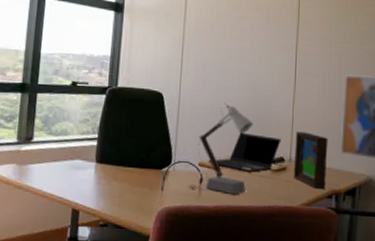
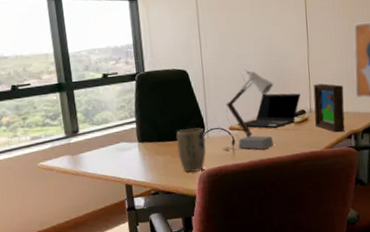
plant pot: none [137,155,171,207] -> present [176,127,206,172]

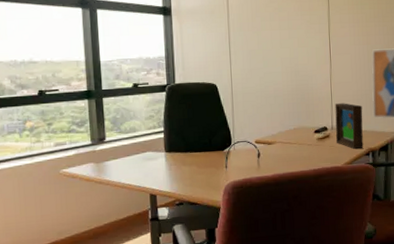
plant pot: present [176,127,206,172] -> none [203,139,232,184]
desk lamp: present [223,70,274,151] -> none [248,87,299,164]
laptop computer: present [237,93,301,128] -> none [263,110,323,143]

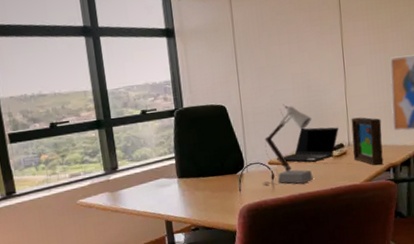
desk lamp: none [248,87,299,164] -> present [262,104,313,186]
laptop computer: none [263,110,323,143] -> present [276,127,339,162]

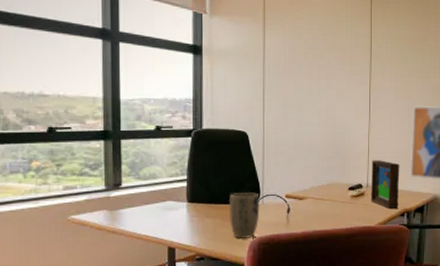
plant pot: none [215,162,246,208] -> present [228,191,260,239]
desk lamp: present [262,104,313,186] -> none [277,138,334,221]
laptop computer: present [276,127,339,162] -> none [294,165,359,200]

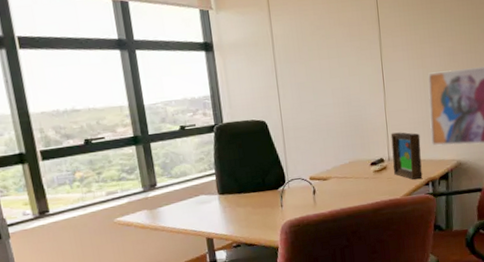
plant pot: present [228,191,260,239] -> none [257,178,287,224]

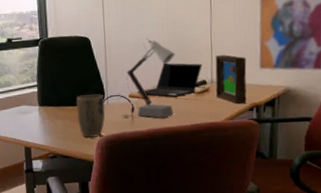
plant pot: none [257,178,287,224] -> present [76,93,105,138]
desk lamp: none [304,120,354,201] -> present [122,39,175,119]
laptop computer: none [317,142,379,177] -> present [137,63,202,97]

